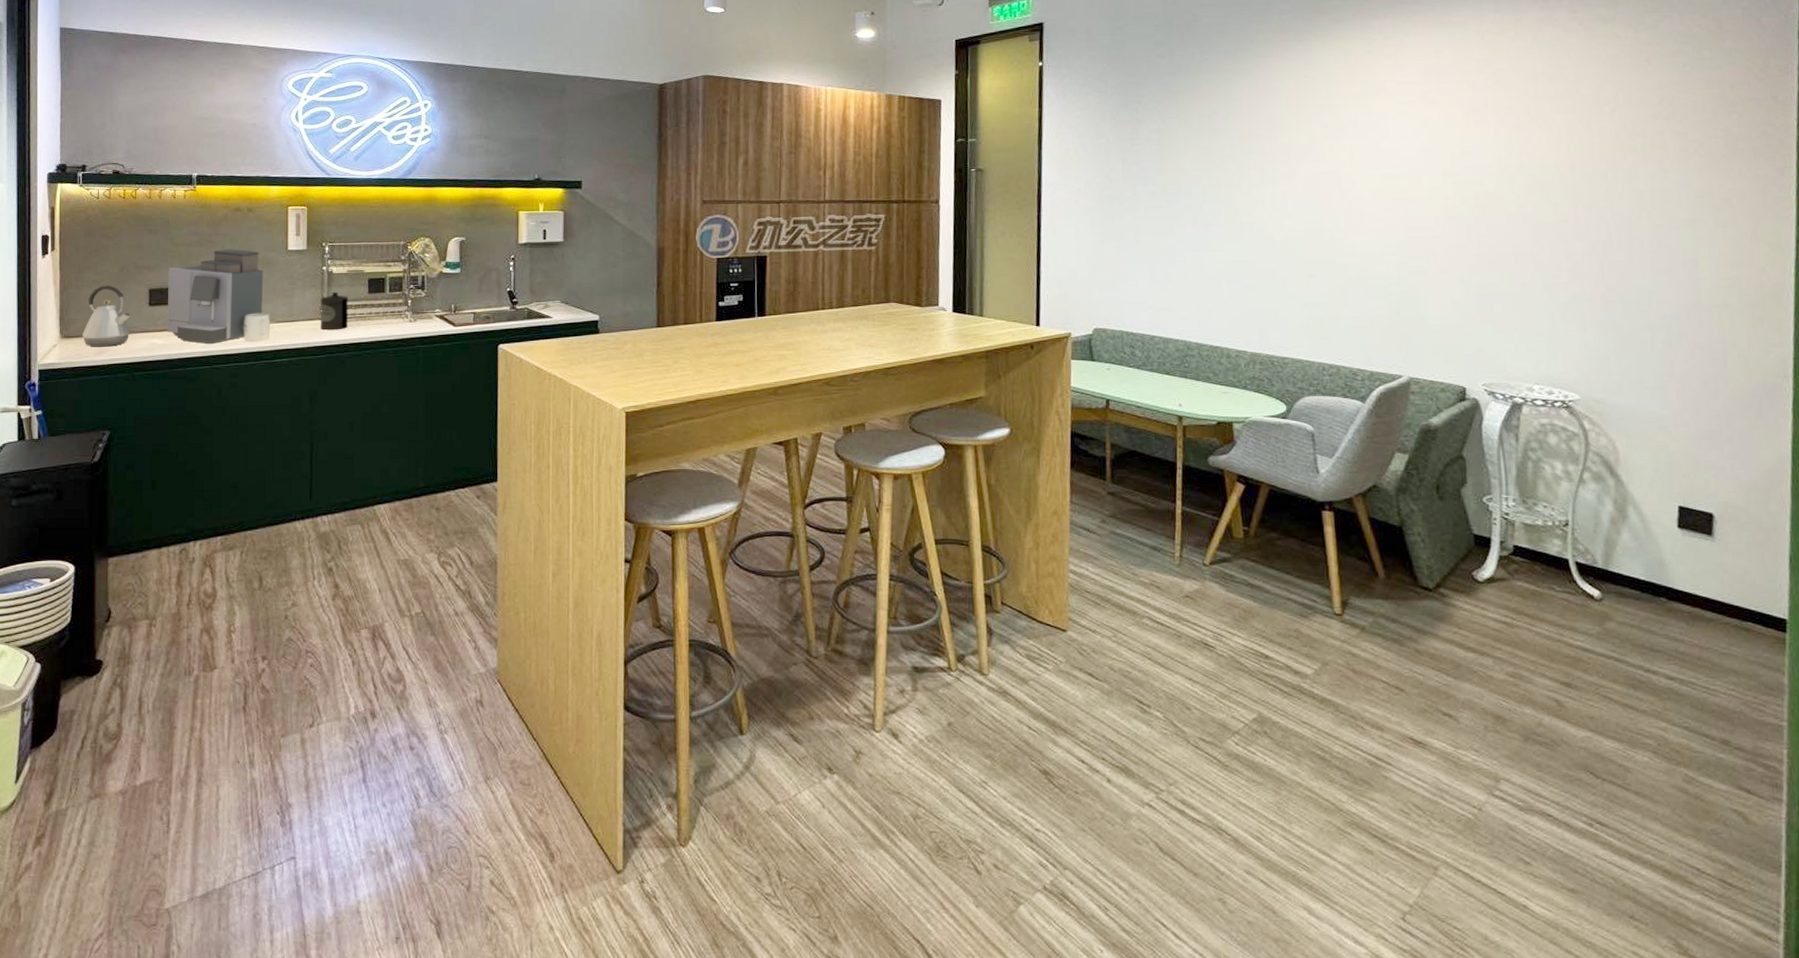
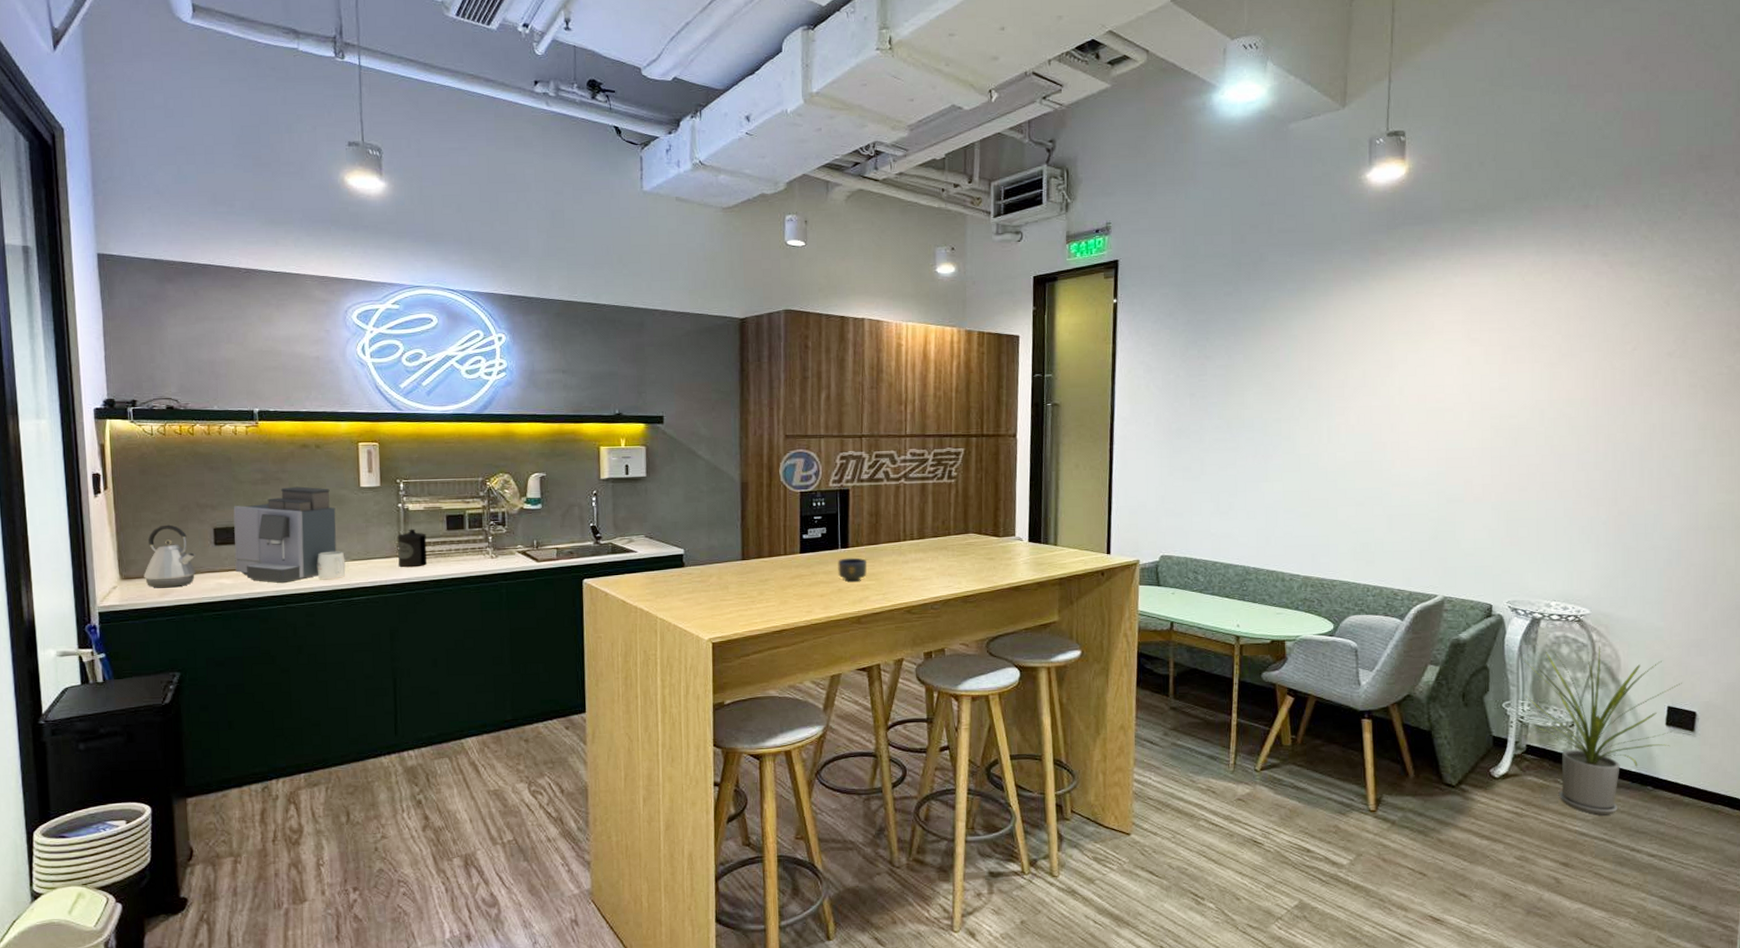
mug: none [754,326,785,350] -> present [838,557,868,581]
house plant: none [1501,434,1694,629] -> present [1521,645,1682,815]

